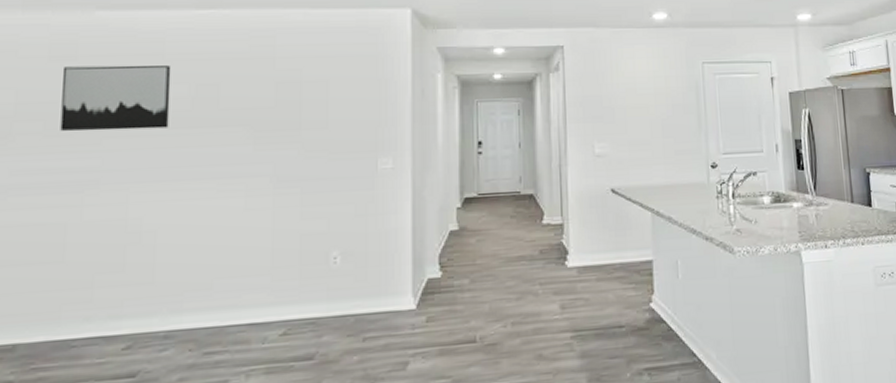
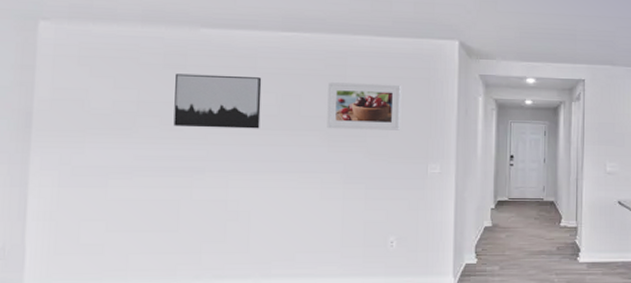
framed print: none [252,64,342,123] -> present [327,82,401,130]

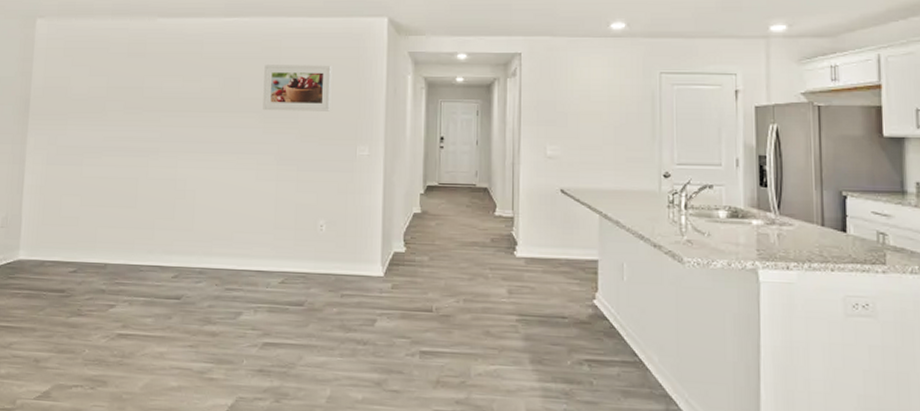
wall art: present [173,73,262,129] -> none [134,61,207,111]

